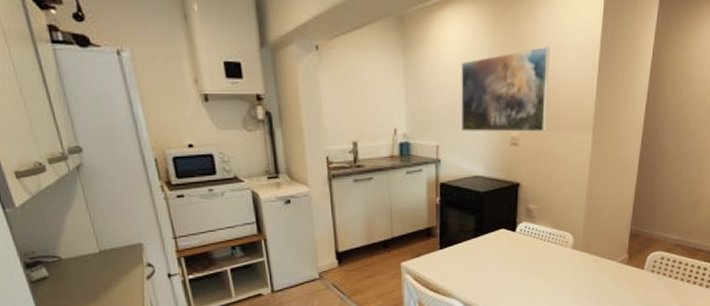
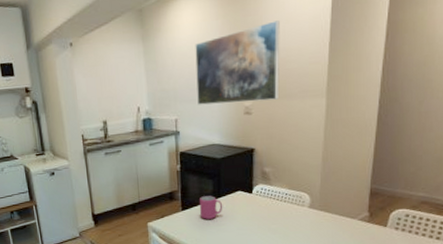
mug: none [460,233,485,259] -> present [200,196,223,219]

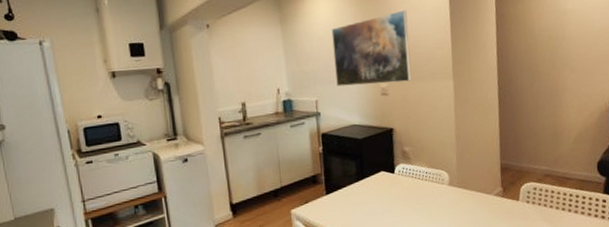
mug: present [200,196,223,219] -> none [344,177,368,203]

